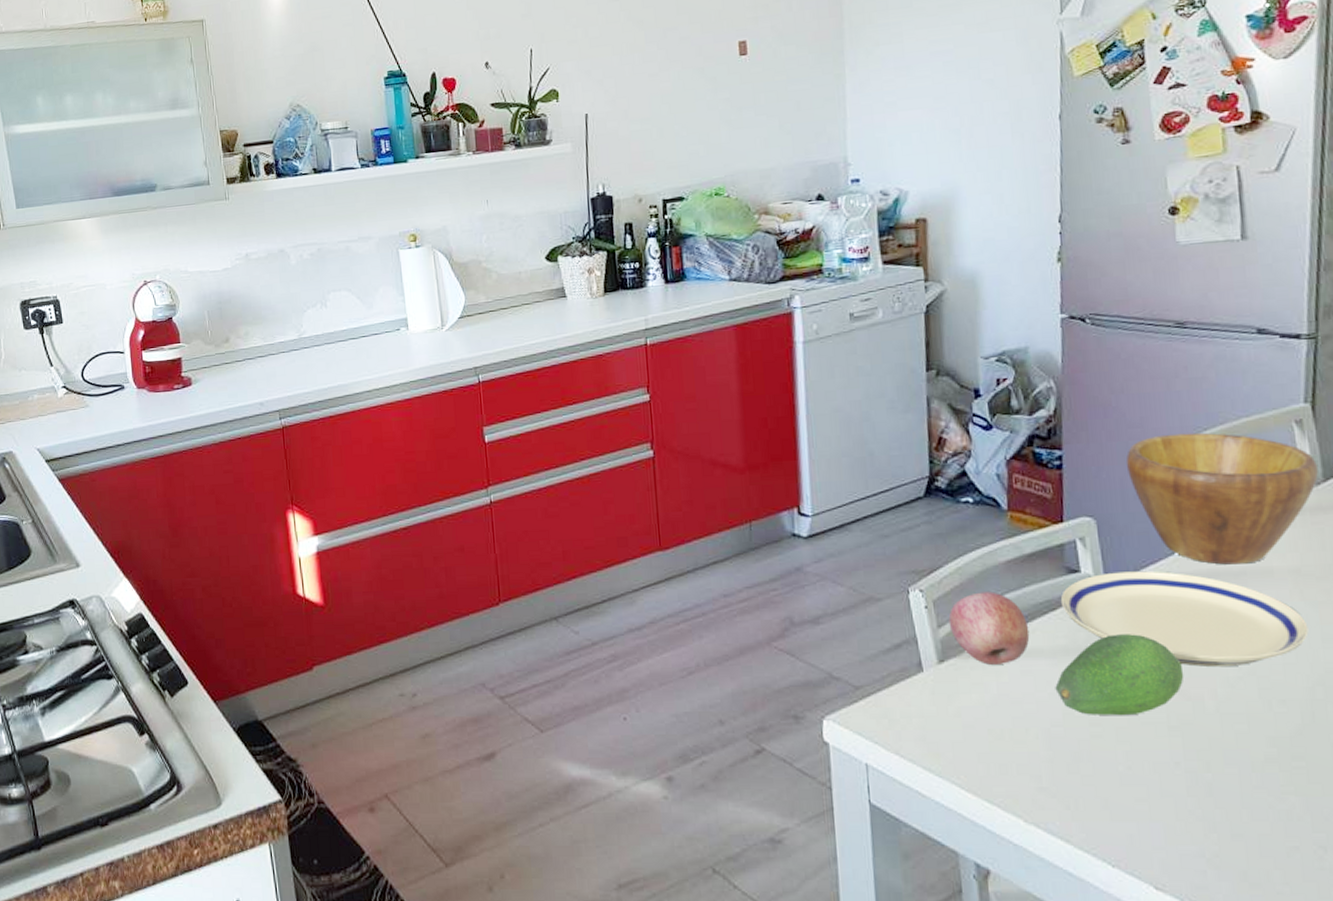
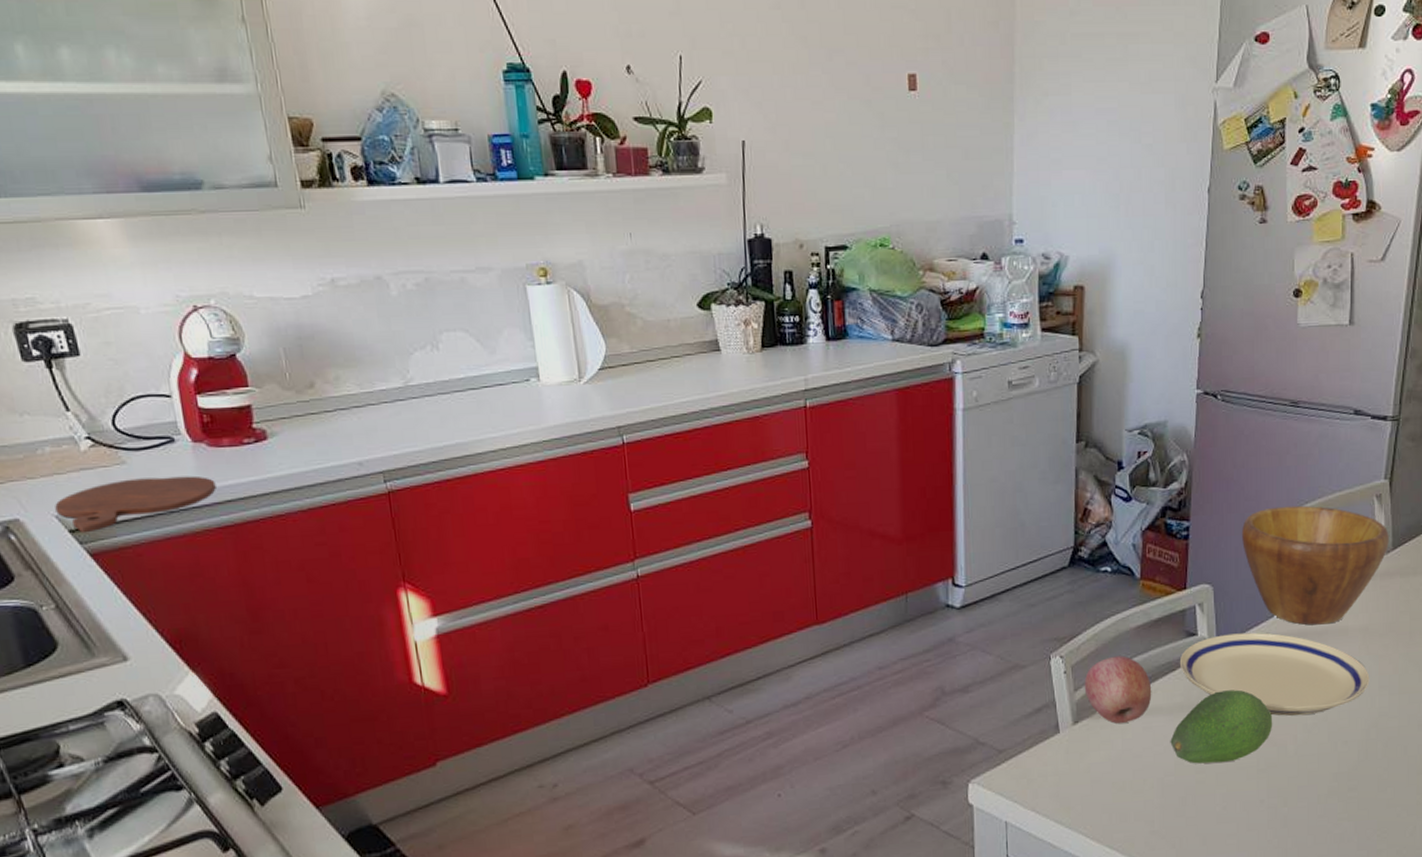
cutting board: none [37,415,152,463] -> present [55,475,216,534]

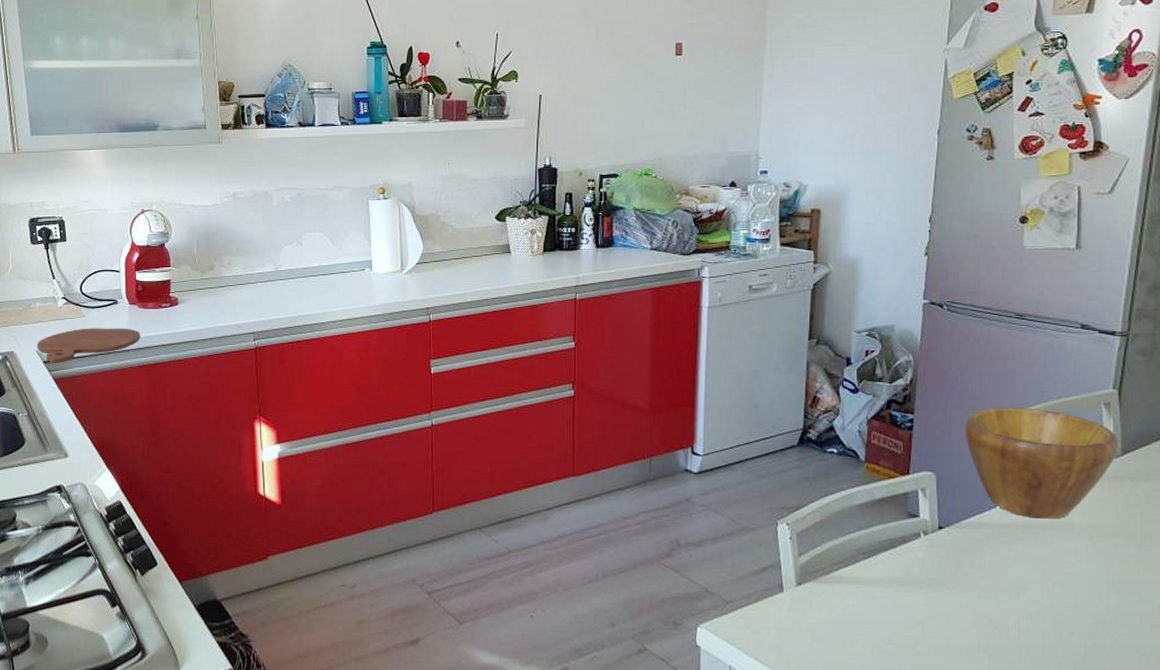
fruit: present [1084,655,1152,724] -> none [808,528,873,590]
fruit: present [1170,689,1273,764] -> none [890,570,995,638]
plate: present [1179,632,1370,716] -> none [901,519,1097,603]

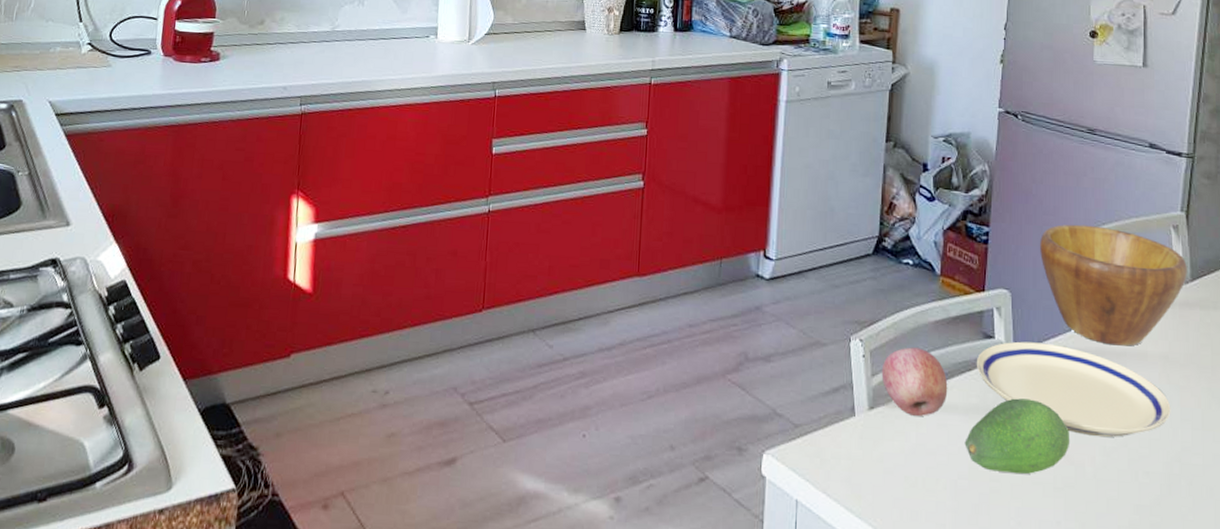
cutting board: present [37,328,140,364] -> none [50,79,173,118]
fruit: none [808,528,873,590] -> present [881,347,948,416]
fruit: none [890,570,995,638] -> present [964,398,1070,475]
plate: none [901,519,1097,603] -> present [976,341,1171,438]

